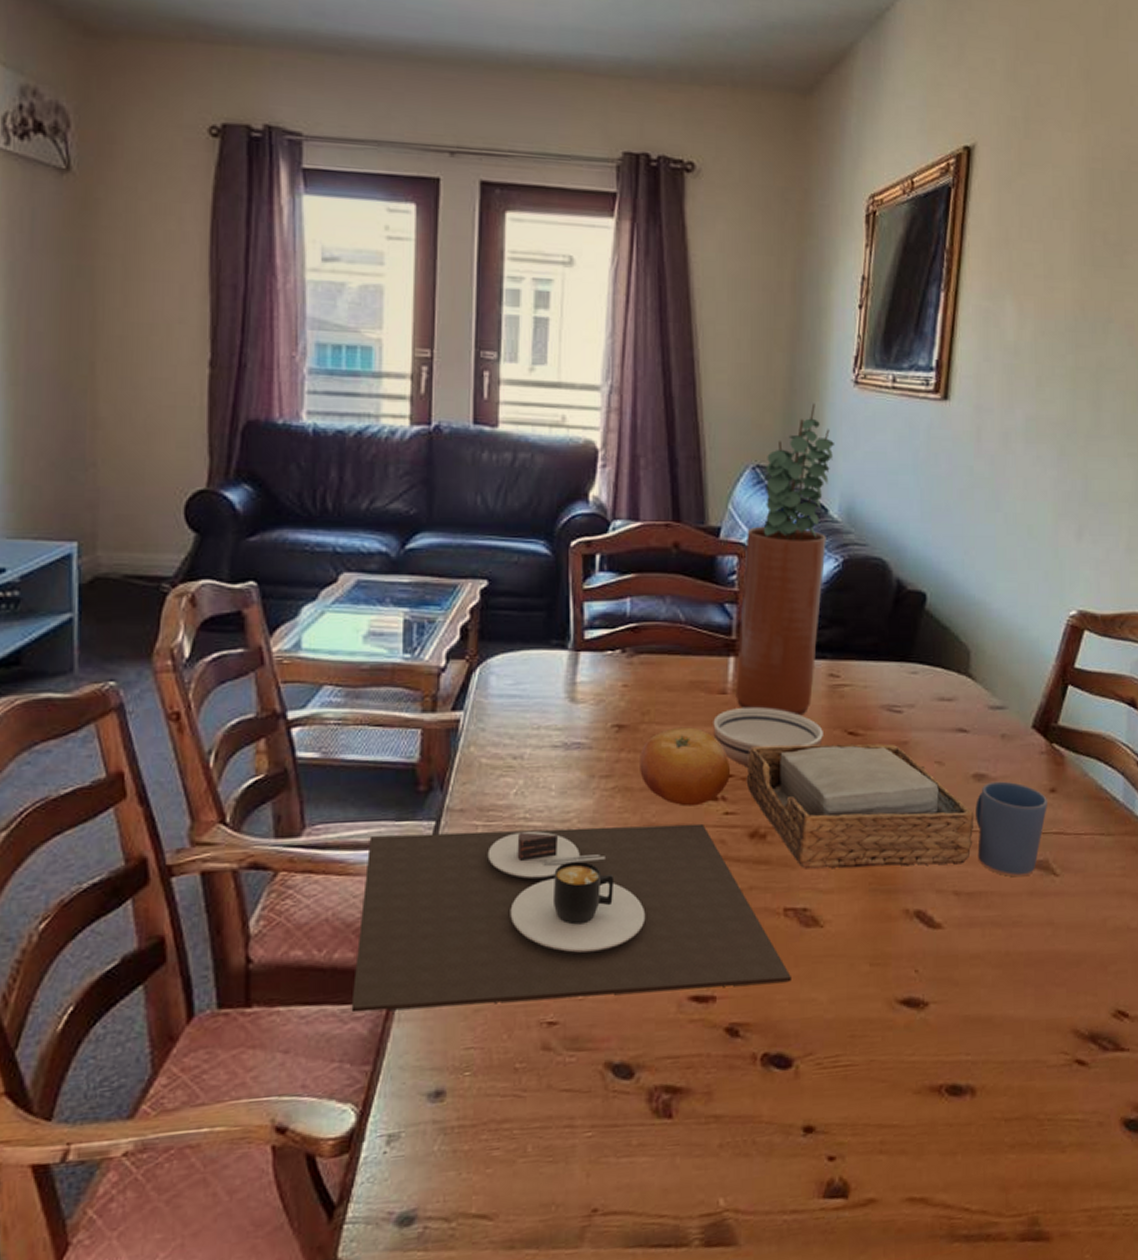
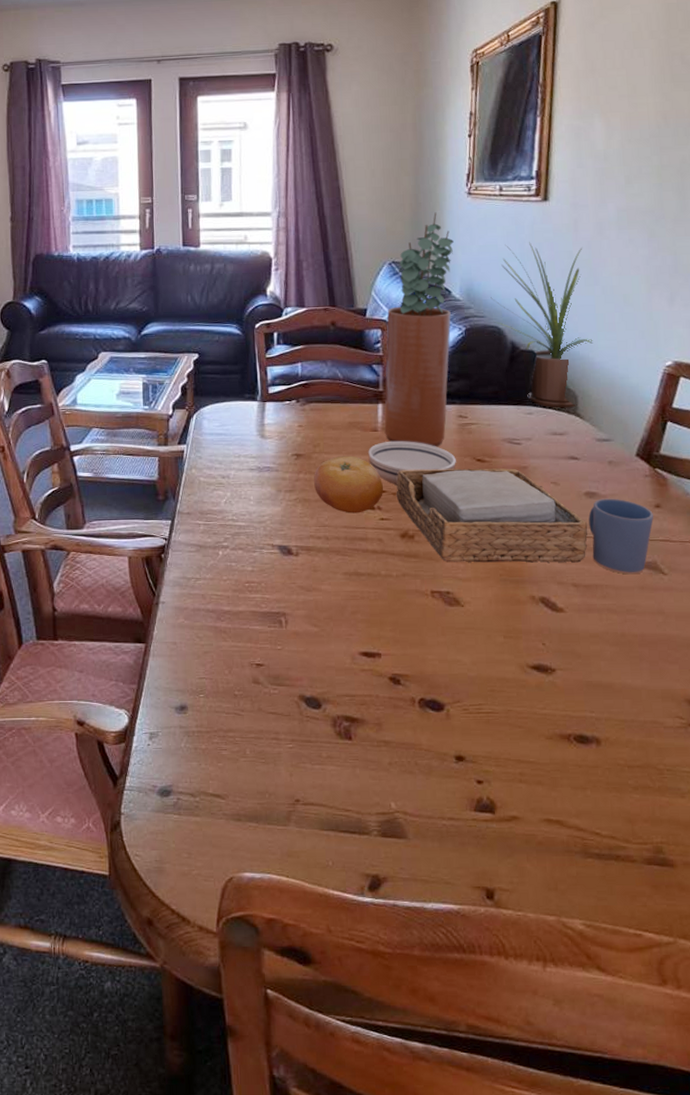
place setting: present [351,823,791,1013] -> none [121,526,440,649]
house plant: none [875,451,991,667] -> present [491,242,593,409]

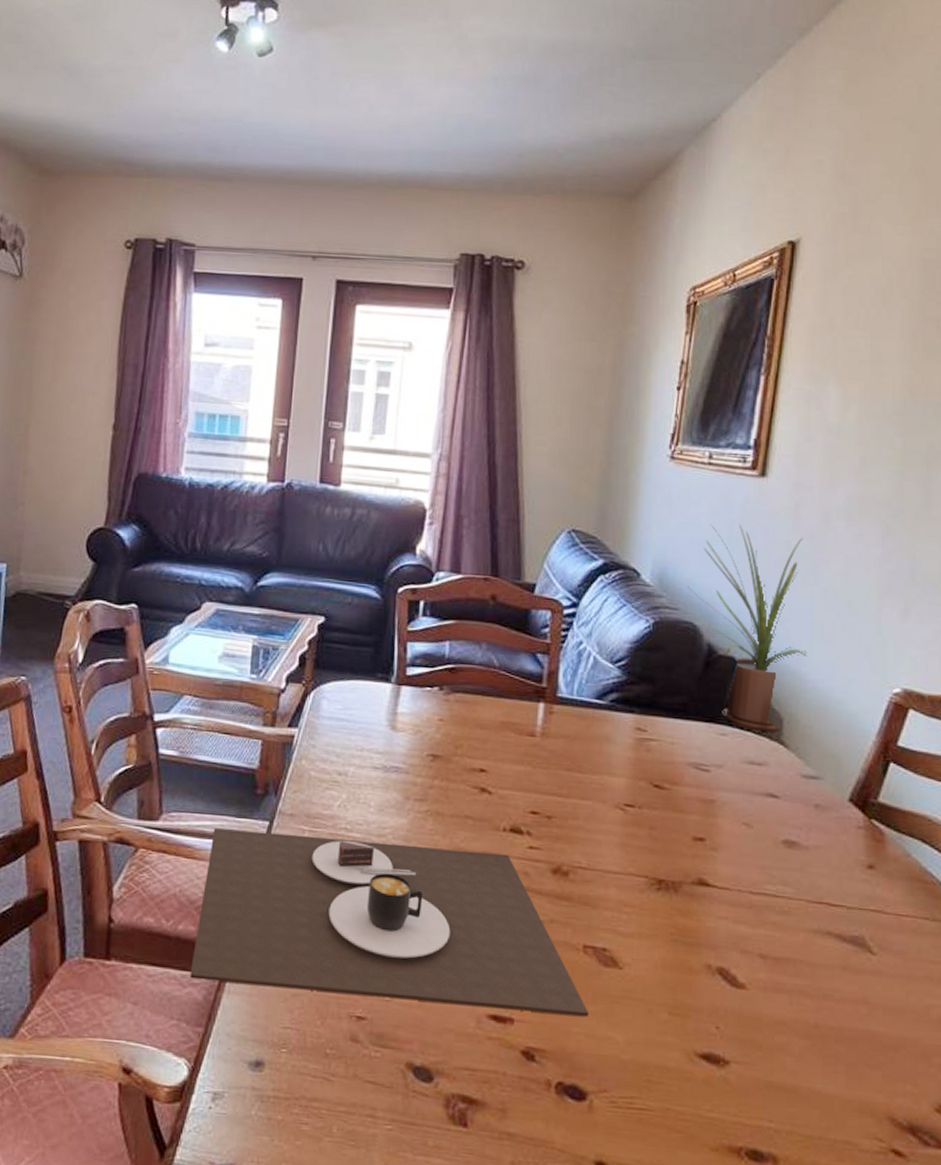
place setting: none [121,526,440,649] -> present [189,828,588,1018]
fruit: present [314,456,384,514] -> none [451,762,537,837]
bowl: present [368,440,456,487] -> none [521,750,629,809]
vase: present [384,212,454,447] -> none [544,475,648,764]
napkin holder: present [396,468,588,563] -> none [551,787,784,928]
mug: present [588,498,654,575] -> none [785,850,864,950]

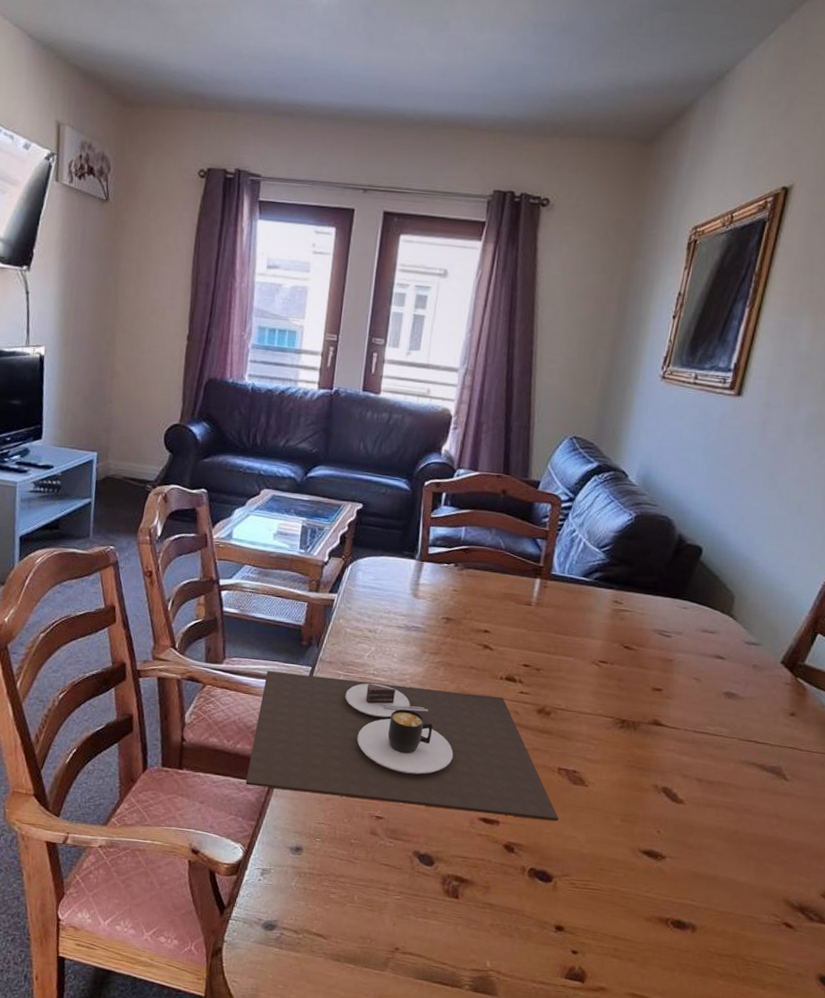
house plant: present [687,523,807,733] -> none [666,434,767,608]

